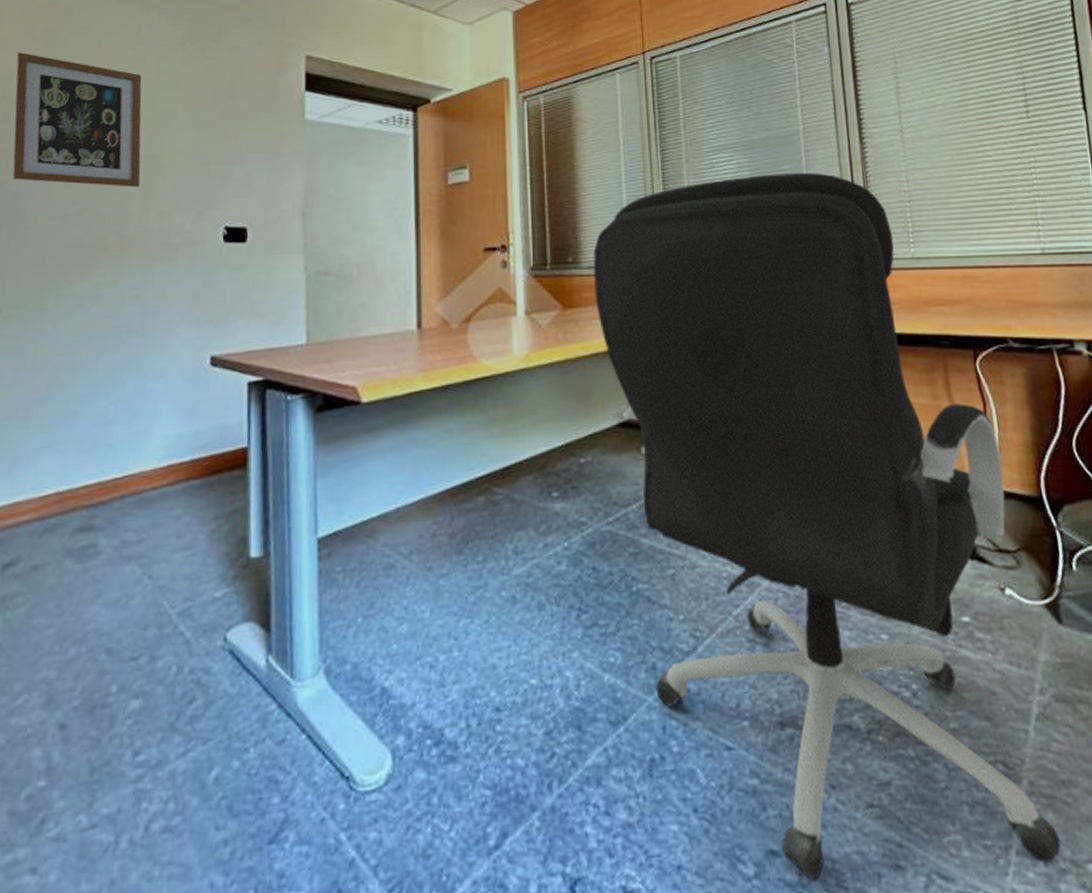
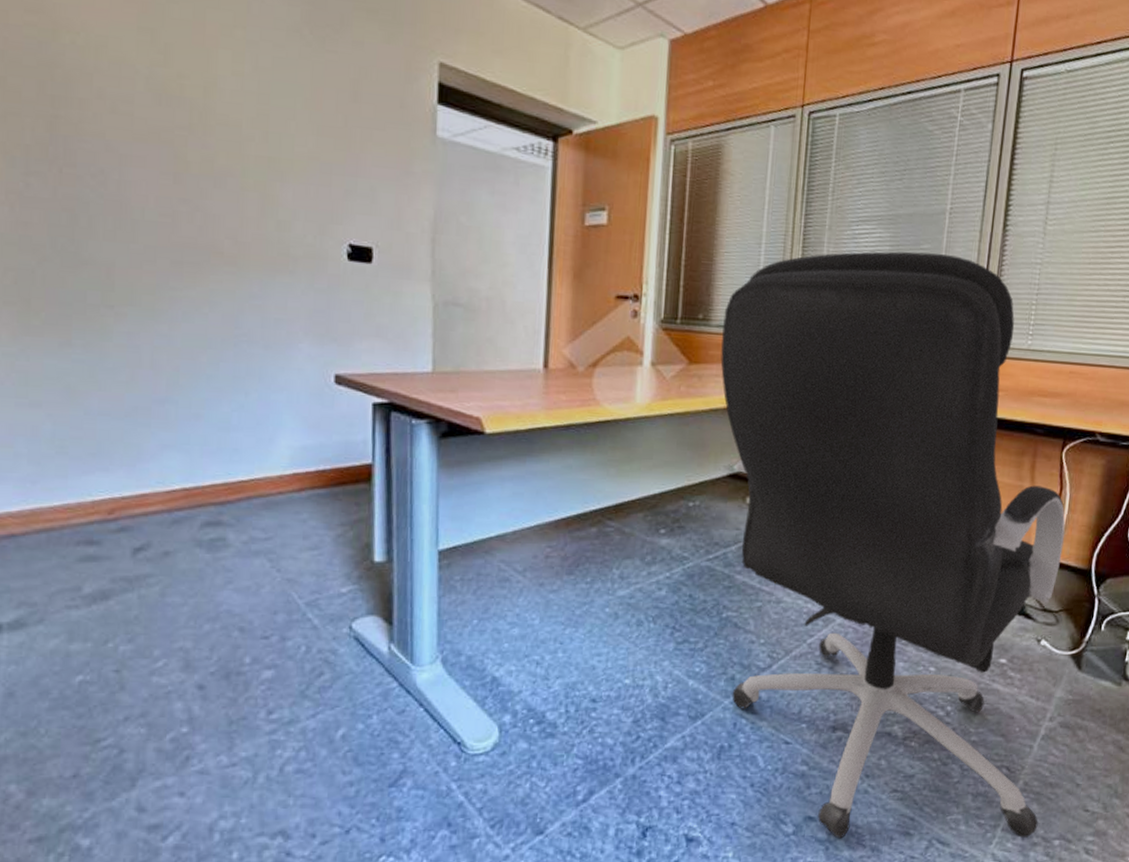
wall art: present [12,52,142,187] -> none [107,16,257,191]

